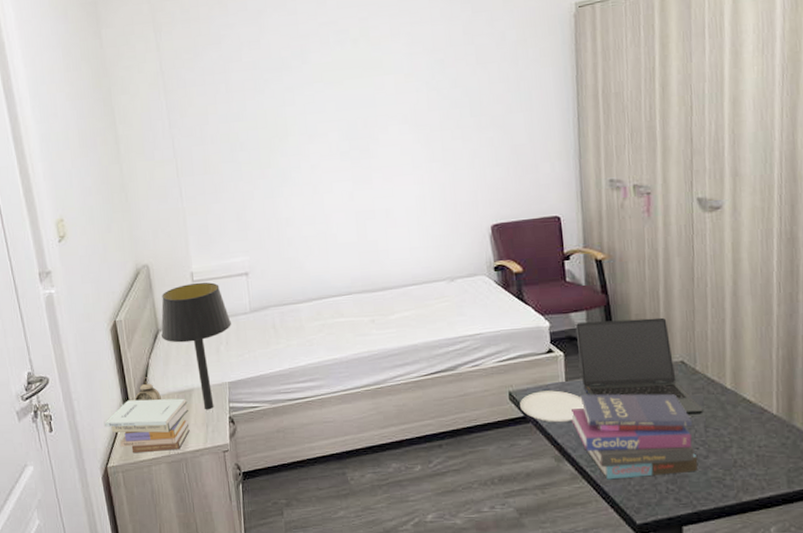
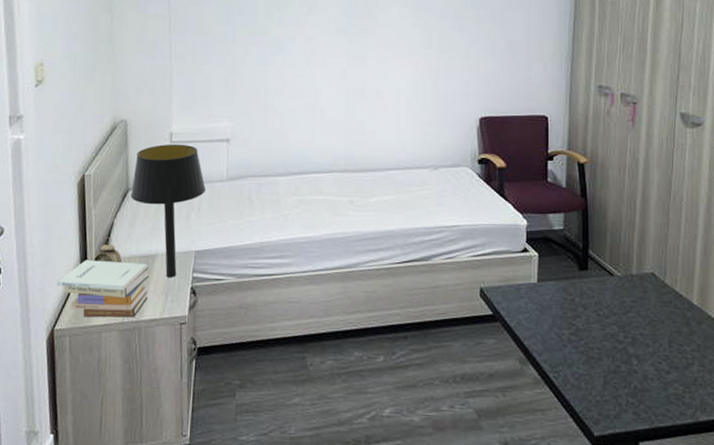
plate: present [520,390,585,423] -> none [490,290,554,325]
books: present [571,394,698,480] -> none [539,297,660,388]
laptop: present [575,317,703,415] -> none [552,225,669,328]

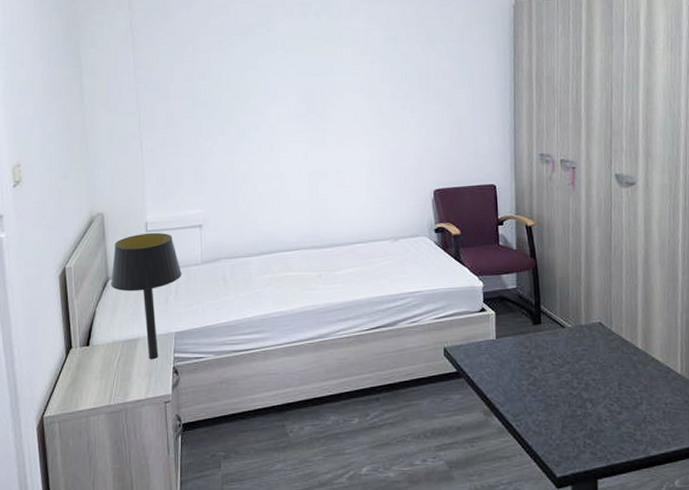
books: present [56,260,149,318] -> none [44,347,132,403]
alarm clock: present [93,237,122,264] -> none [77,325,105,350]

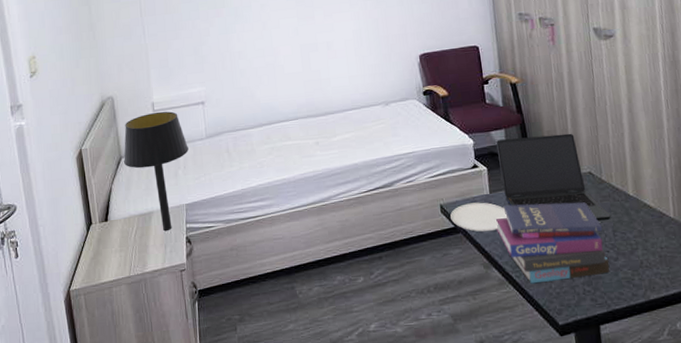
plate: none [454,347,513,379] -> present [450,202,508,233]
books: none [500,351,612,434] -> present [496,202,610,284]
laptop: none [506,281,618,373] -> present [495,133,611,221]

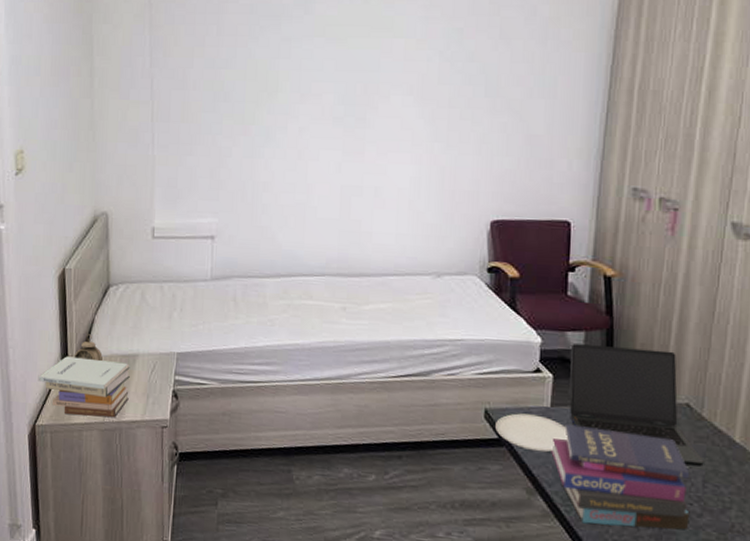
books: none [67,220,149,276] -> present [38,356,130,418]
alarm clock: none [97,202,123,225] -> present [73,334,103,362]
table lamp: present [124,111,189,231] -> none [112,239,189,379]

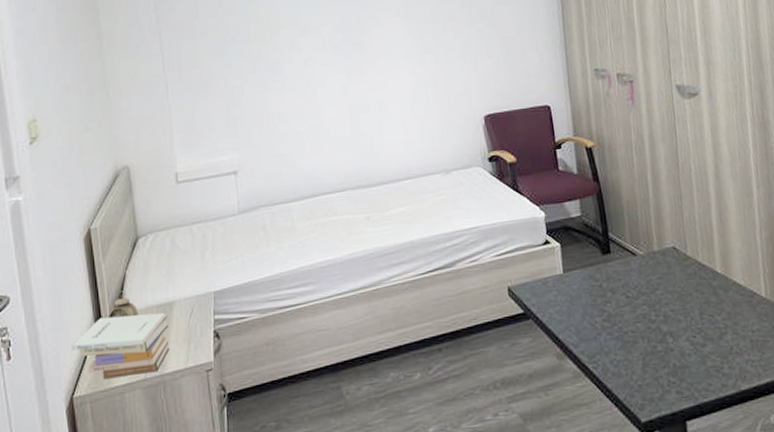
plate: present [495,413,569,453] -> none [519,283,584,318]
books: present [551,423,690,530] -> none [571,281,697,376]
laptop: present [569,344,704,467] -> none [570,203,697,302]

